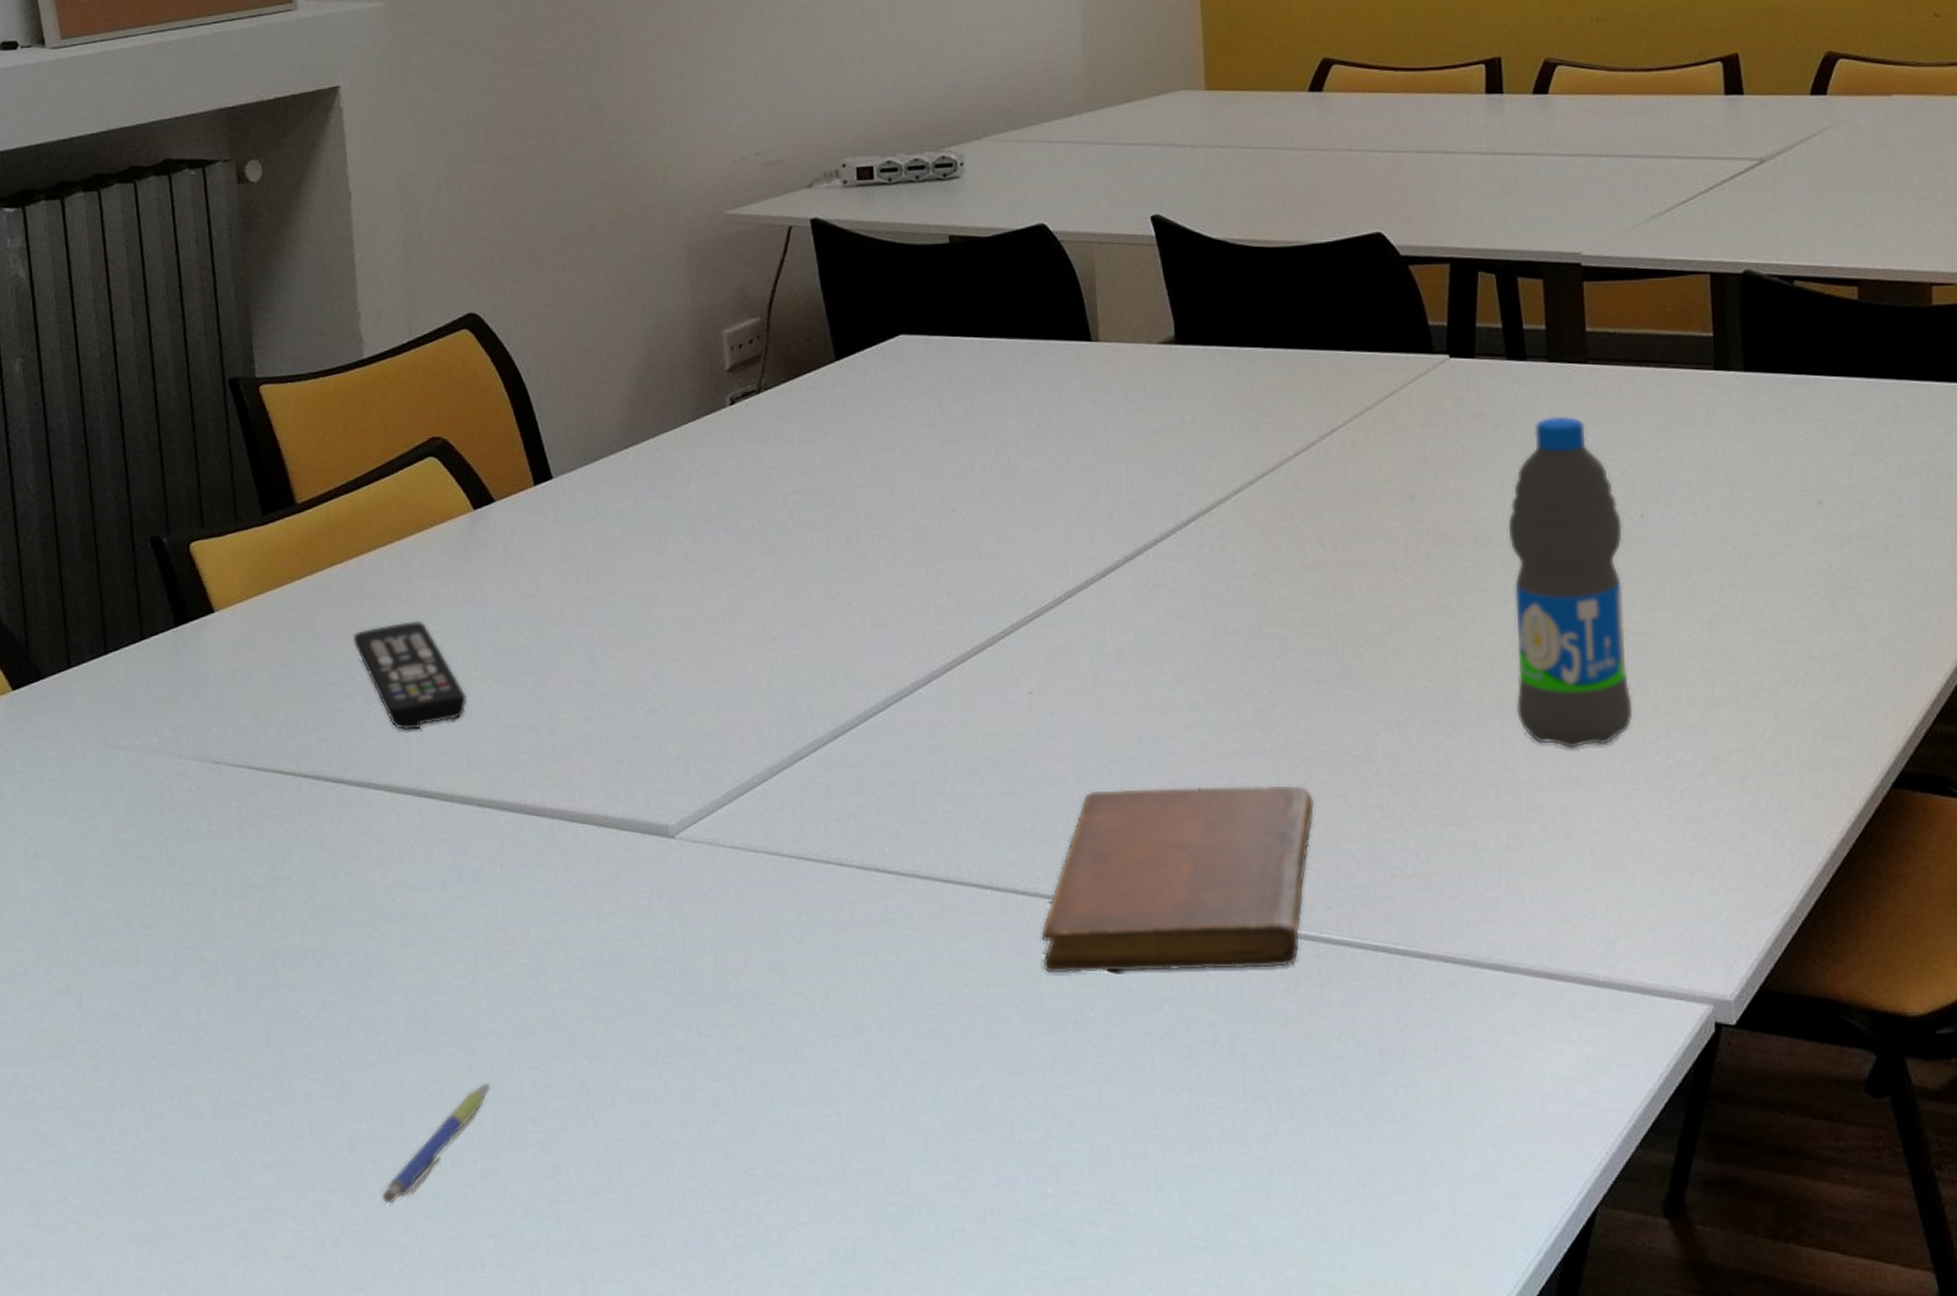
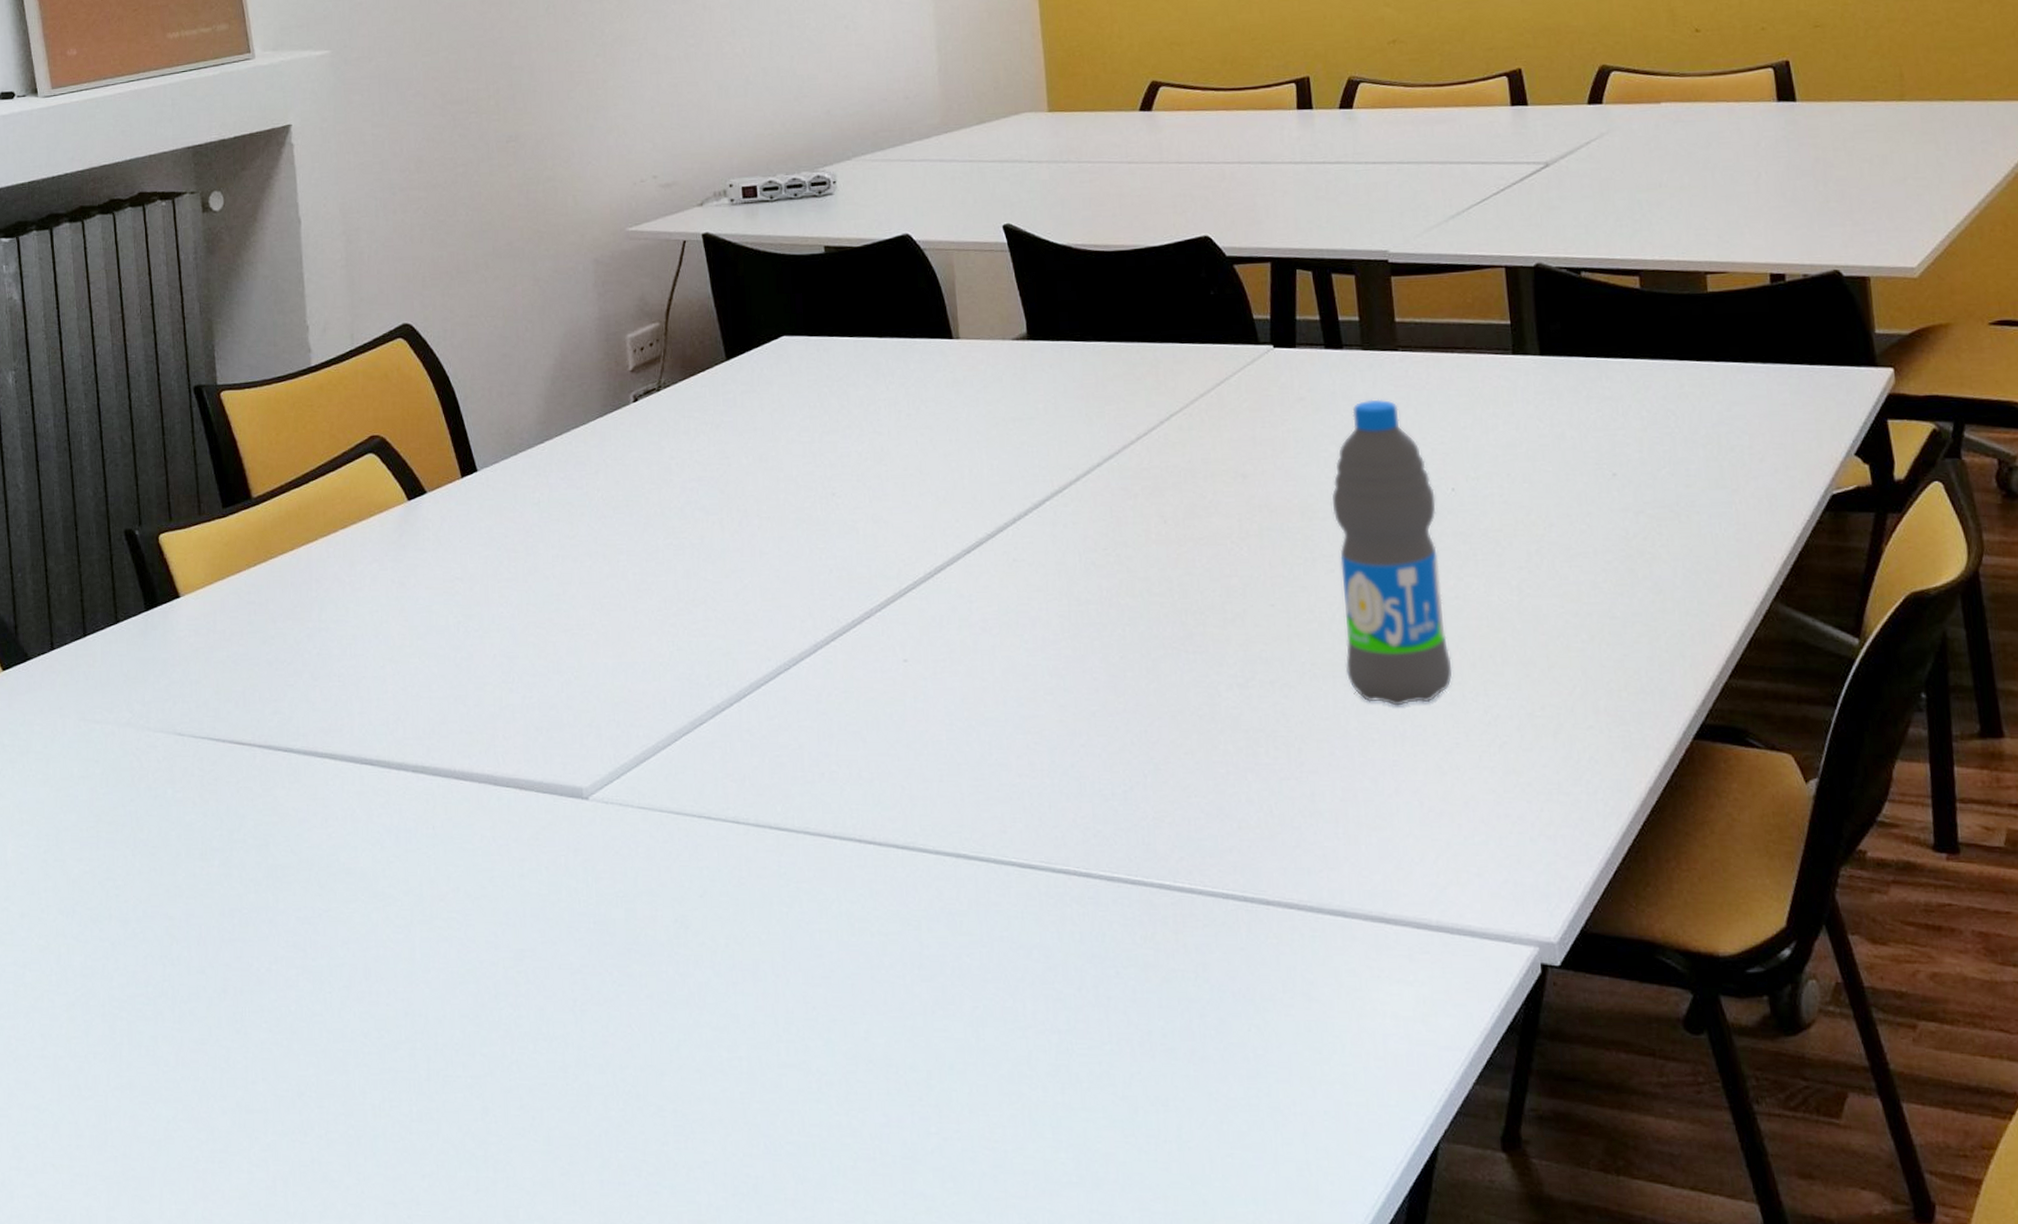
remote control: present [353,620,467,731] -> none [302,602,402,704]
pen: present [382,1083,491,1204] -> none [327,1031,425,1146]
notebook: present [1041,785,1314,974] -> none [920,744,1165,923]

